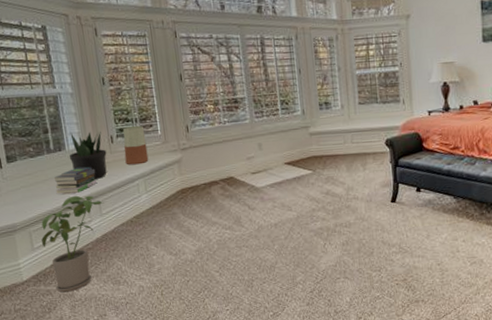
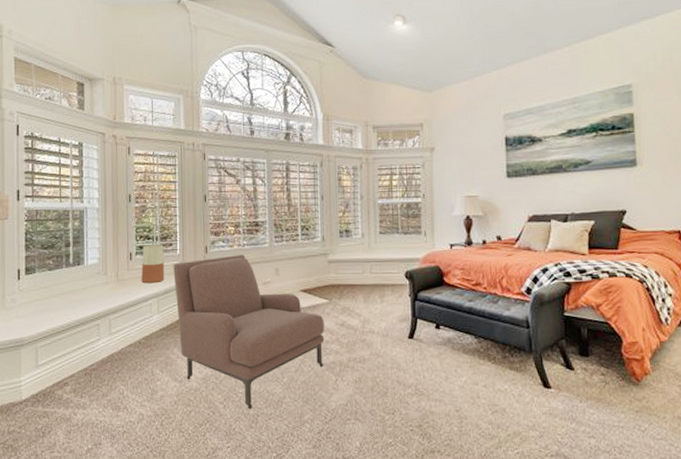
house plant: present [41,195,104,293] -> none [47,312,115,416]
books: present [54,166,96,194] -> none [68,282,111,310]
planter: present [68,131,107,179] -> none [86,246,124,296]
armchair: none [155,132,312,276] -> present [173,255,325,410]

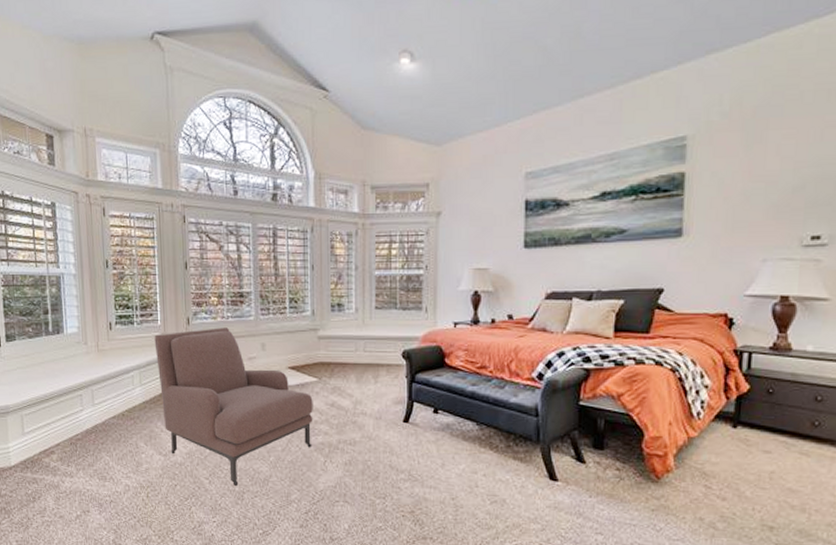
vase: present [141,244,165,284] -> none [121,314,146,355]

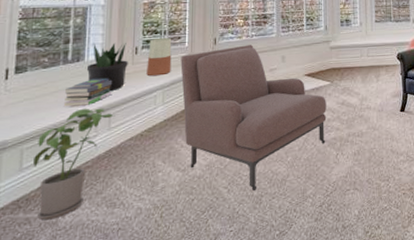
house plant: none [32,381,97,483] -> present [33,108,115,221]
books: none [50,352,92,379] -> present [63,78,113,107]
planter: none [66,315,104,366] -> present [86,42,128,91]
vase: none [121,314,146,355] -> present [146,38,172,77]

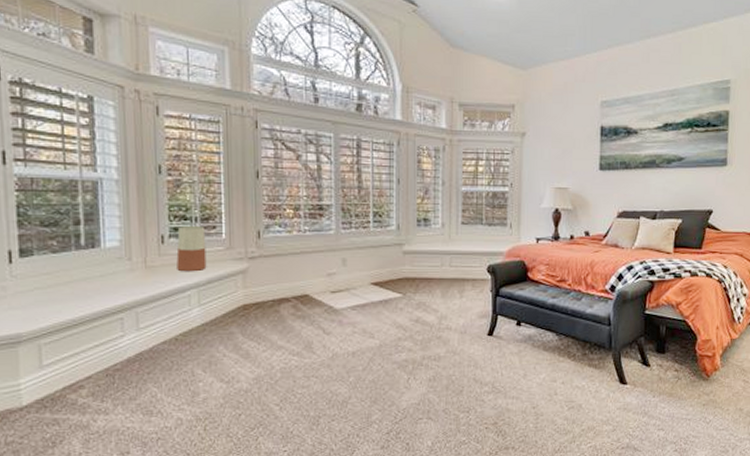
house plant: present [33,108,115,221] -> none [54,303,144,423]
books: present [63,78,113,107] -> none [81,269,137,300]
planter: present [86,42,128,91] -> none [104,226,154,285]
armchair: present [180,45,327,192] -> none [217,242,397,412]

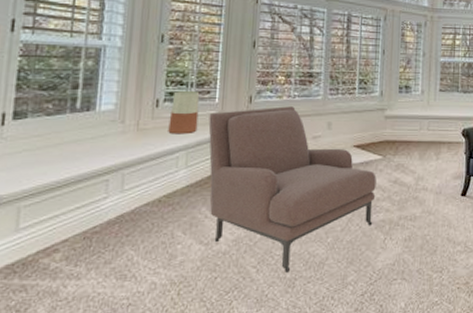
armchair: none [217,242,397,412] -> present [208,106,377,274]

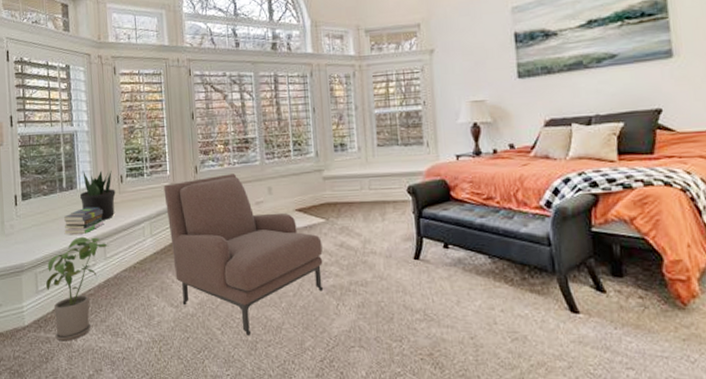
house plant: none [32,165,130,289] -> present [46,236,109,341]
books: none [69,132,128,162] -> present [64,206,104,235]
planter: none [97,90,147,147] -> present [79,170,116,220]
vase: present [168,91,200,135] -> none [132,166,156,207]

